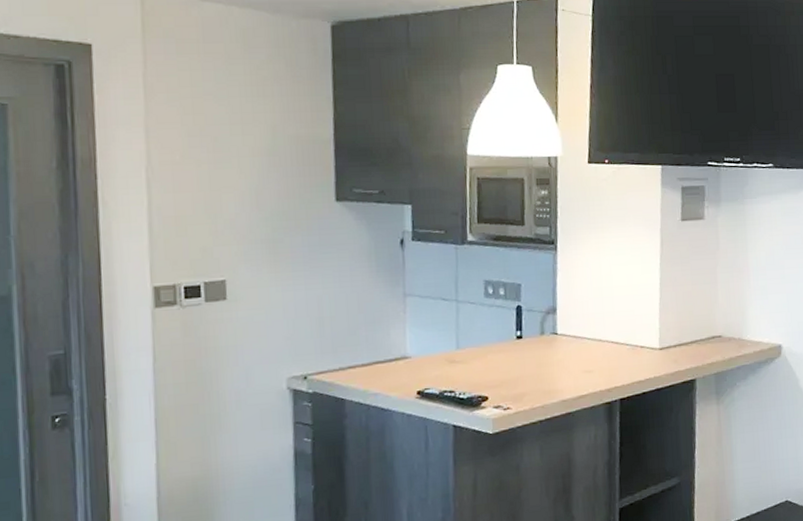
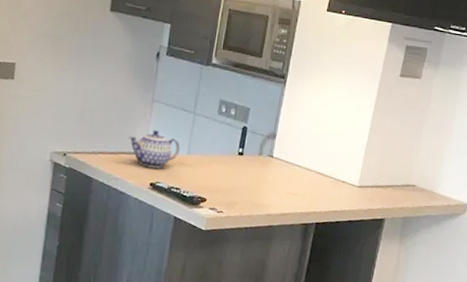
teapot: none [381,328,447,374] -> present [128,130,180,169]

